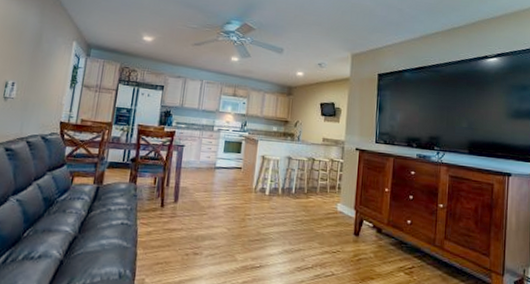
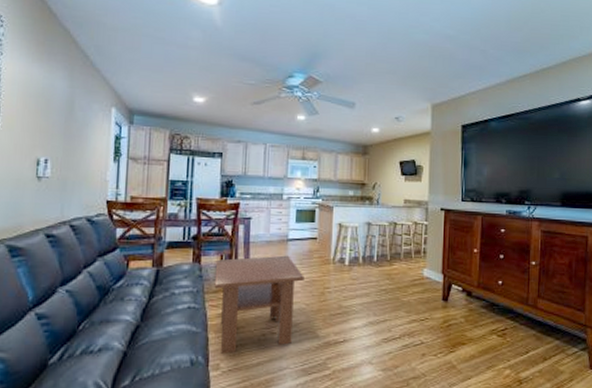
coffee table: none [146,181,228,270] -> present [214,255,304,354]

